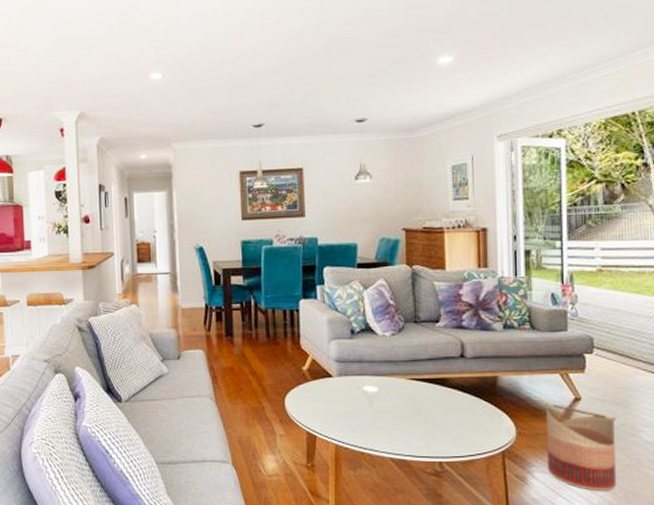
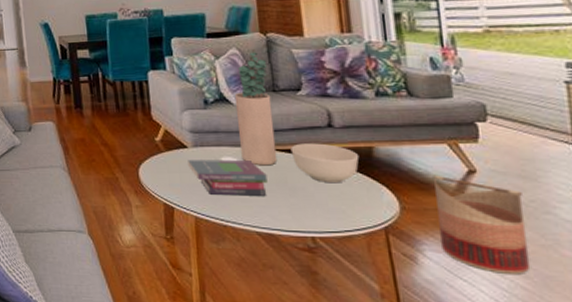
books: none [331,388,404,424] -> present [186,159,268,196]
vase: none [379,281,414,395] -> present [234,49,278,166]
bowl: none [426,373,486,411] -> present [290,143,360,184]

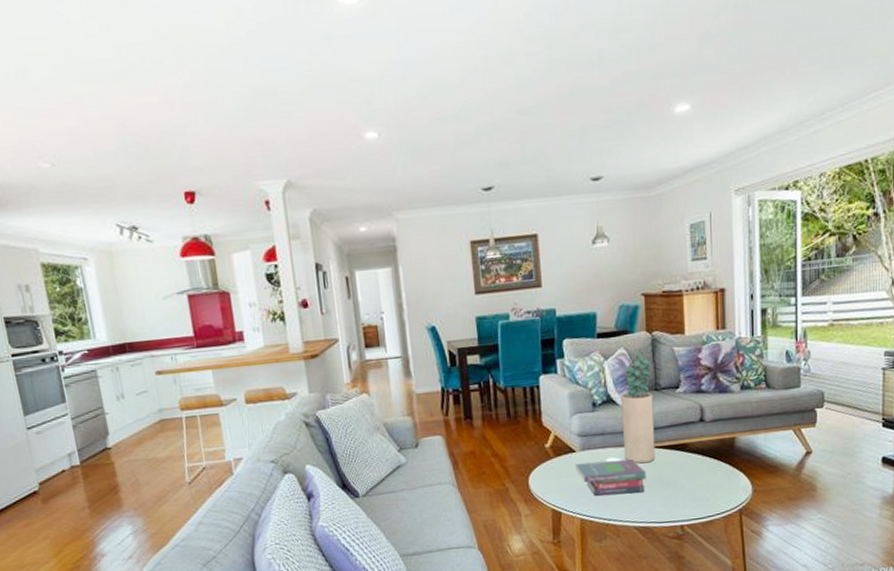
bowl: present [290,143,360,184] -> none [667,437,724,475]
basket: present [432,175,531,274] -> none [779,458,843,538]

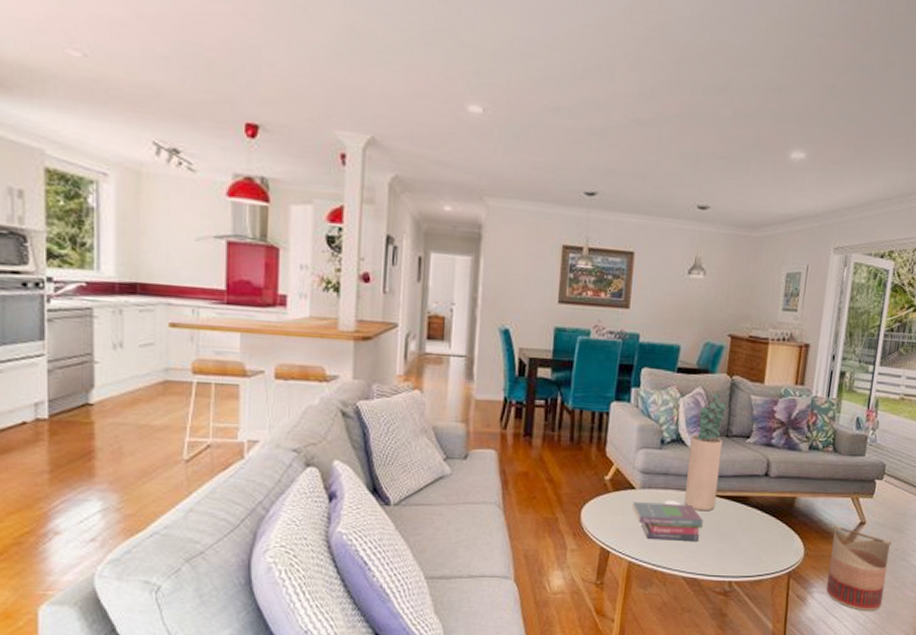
basket: none [779,458,843,538] -> present [826,525,891,611]

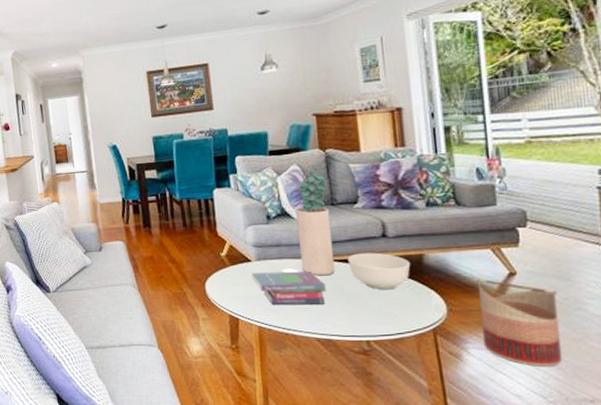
bowl: none [728,490,784,531] -> present [347,252,411,290]

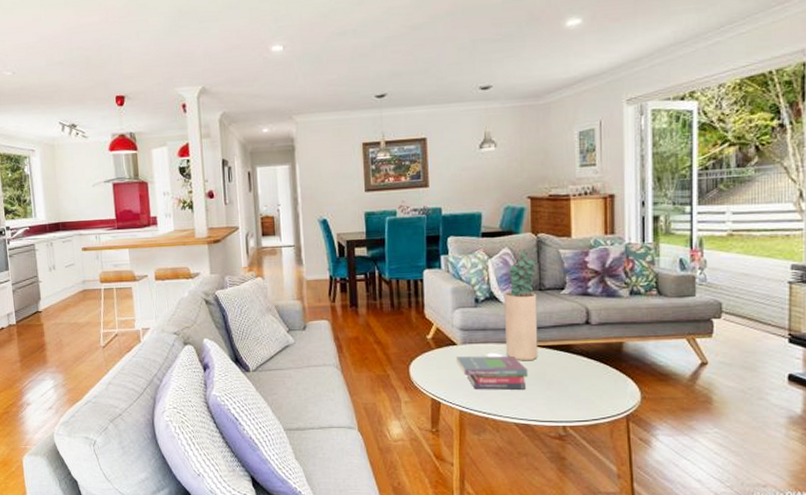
bowl: present [347,252,411,290] -> none [551,339,611,377]
basket: present [477,278,563,366] -> none [671,367,743,453]

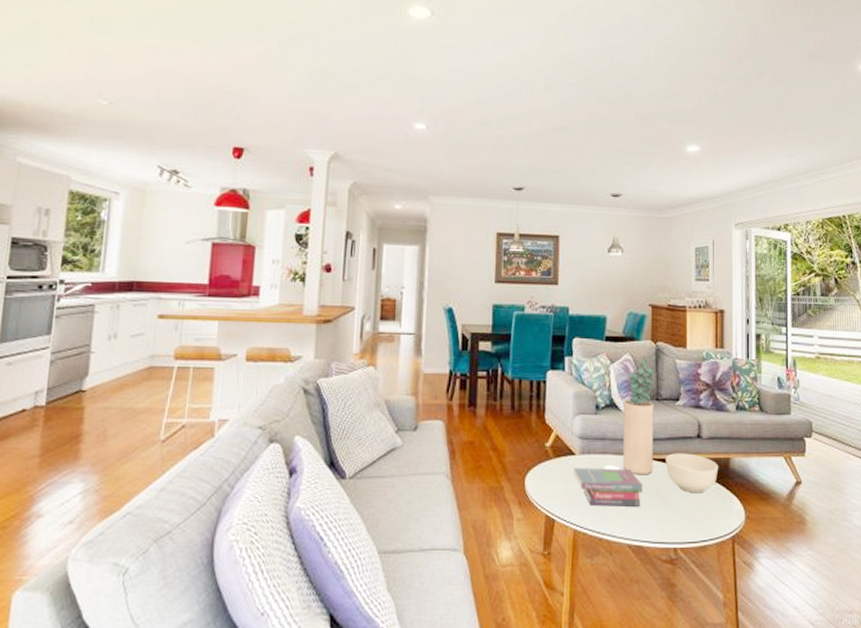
bowl: none [551,339,611,377] -> present [665,453,719,494]

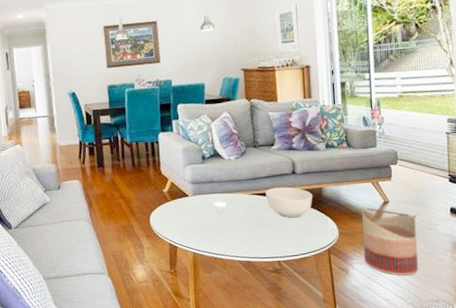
books: present [572,468,643,507] -> none [187,203,248,234]
vase: present [622,356,654,475] -> none [225,113,256,208]
basket: none [771,485,831,577] -> present [361,206,419,276]

